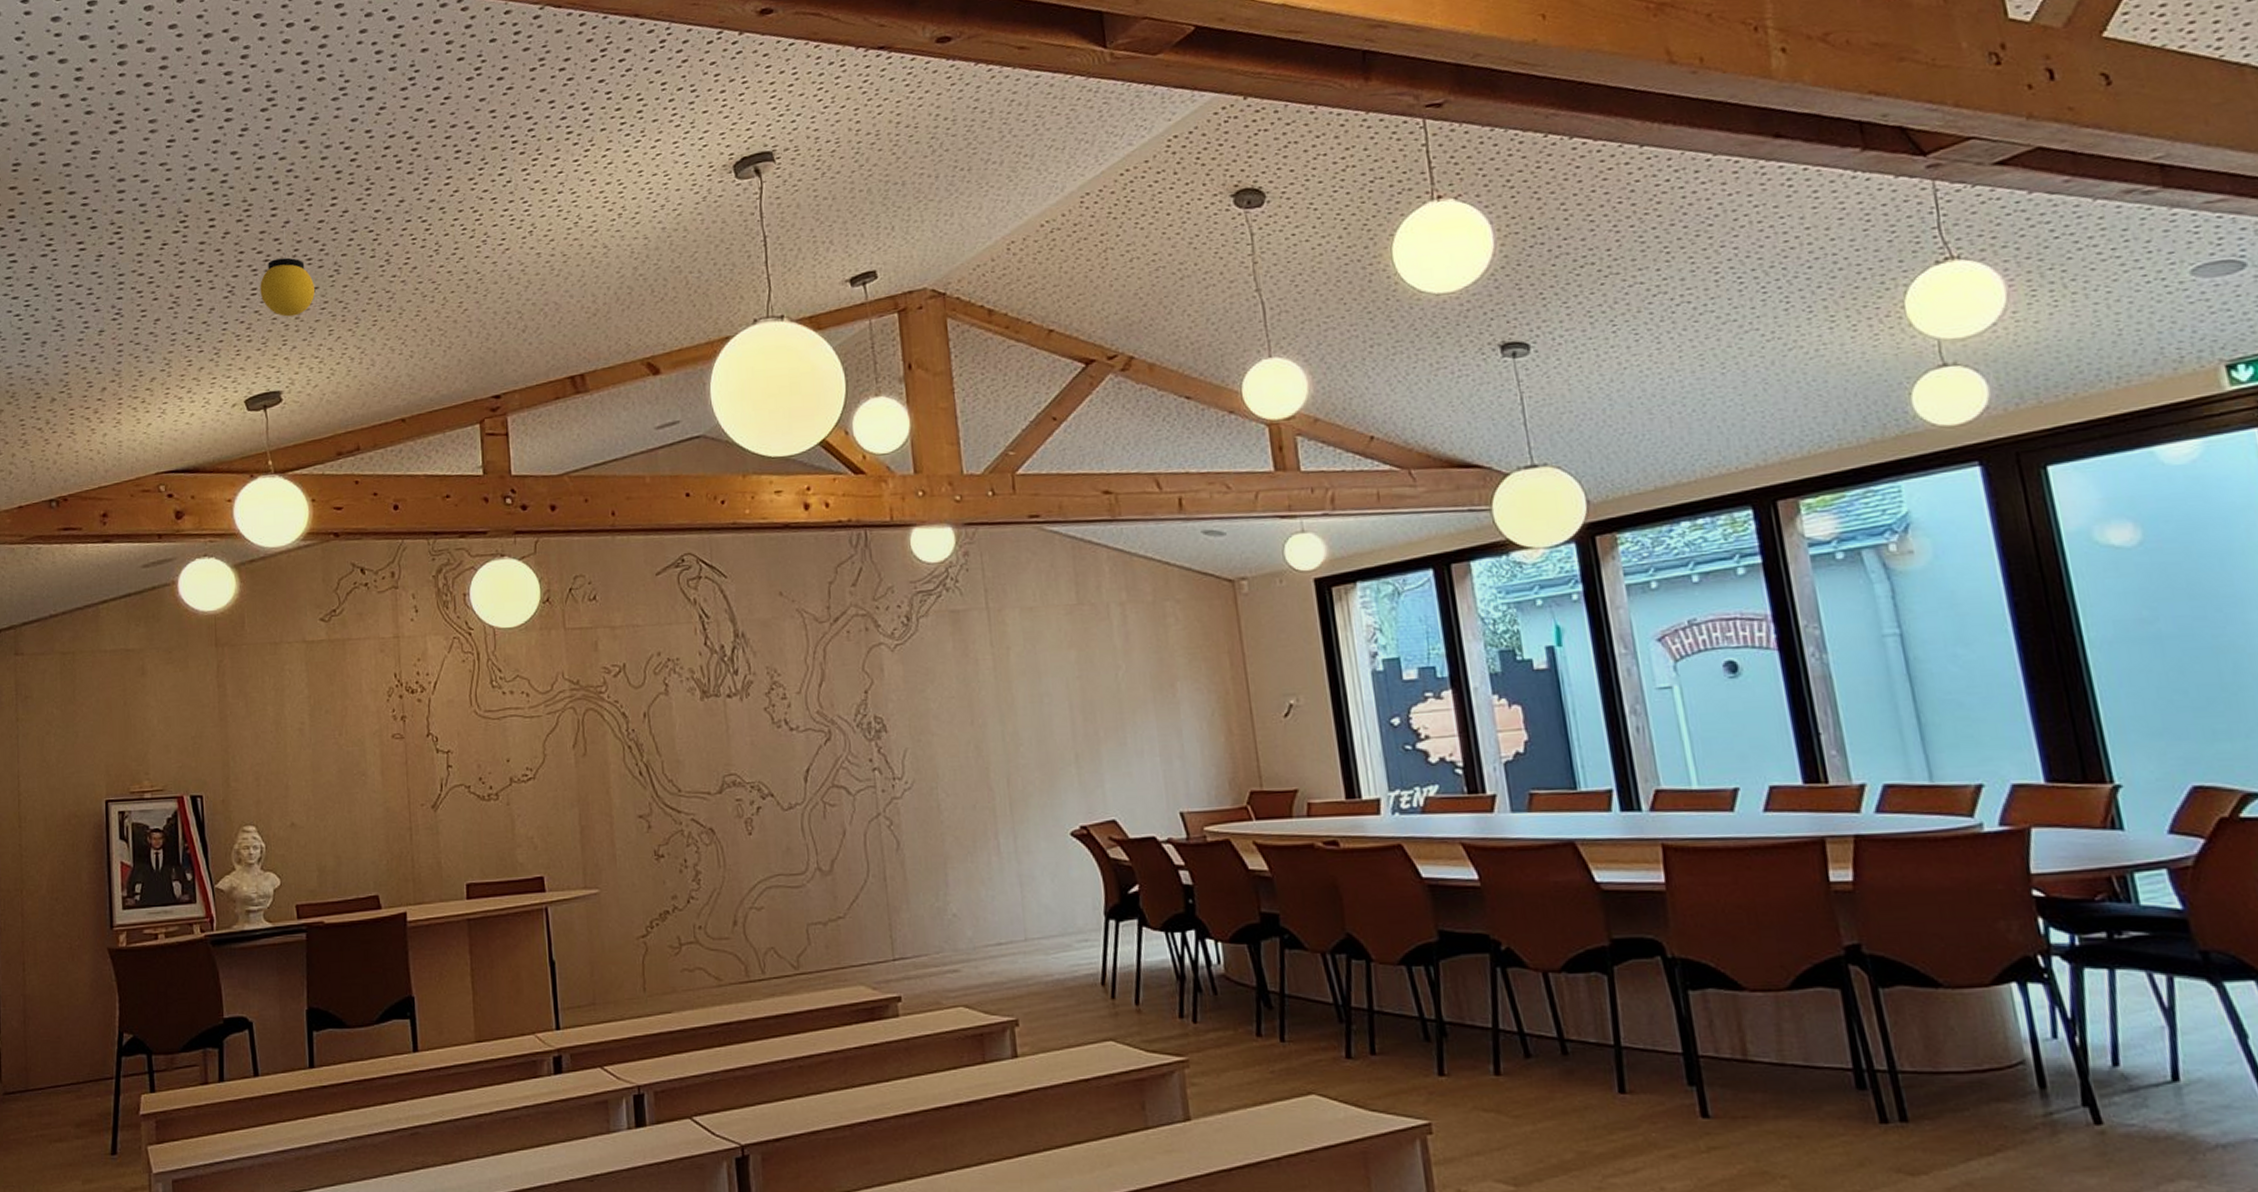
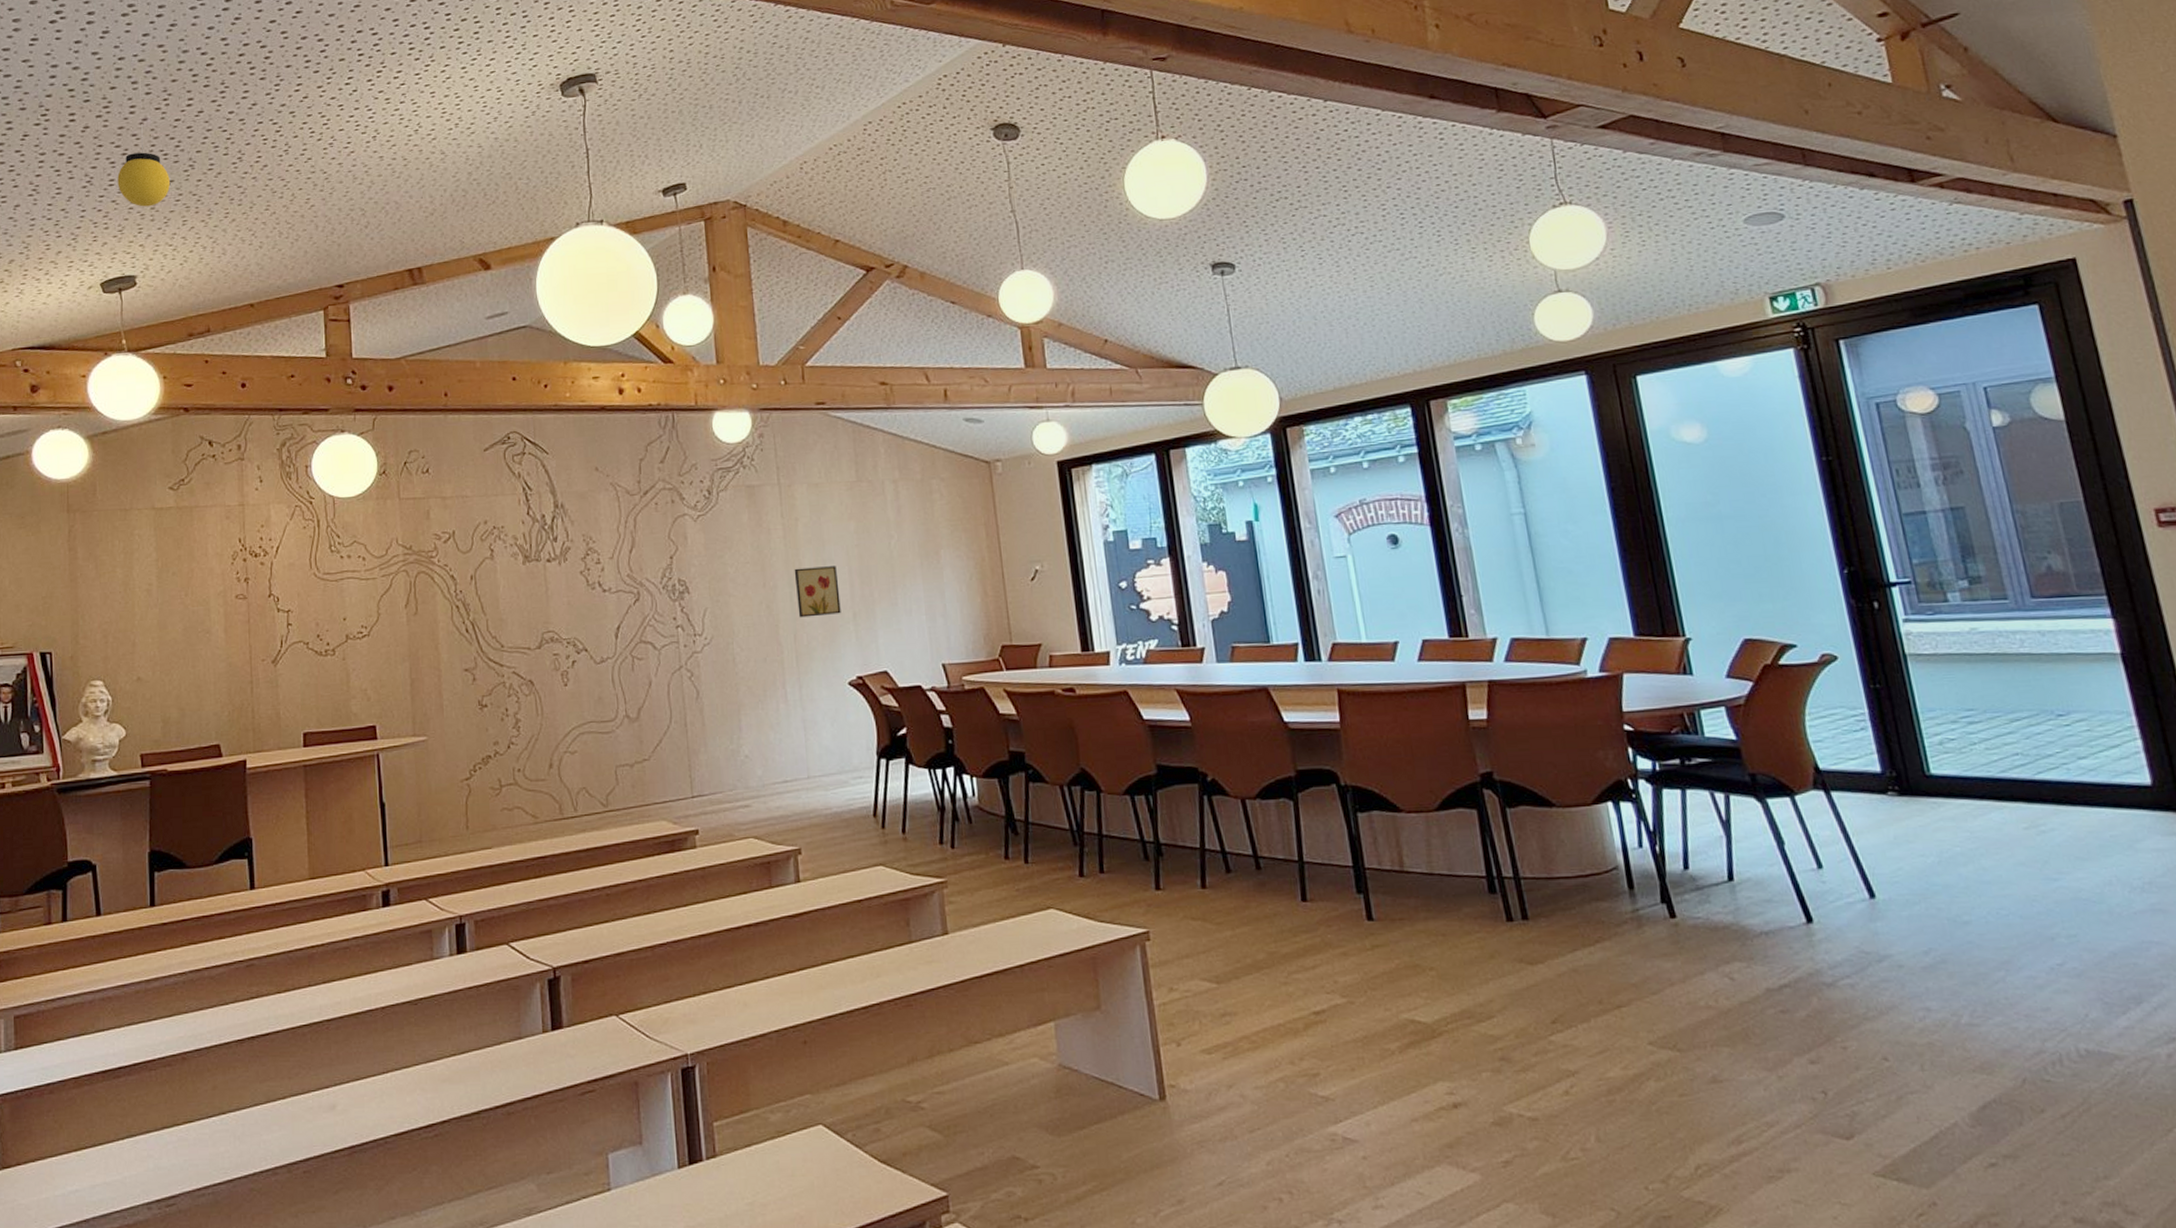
wall art: none [1006,701,1061,759] -> present [794,566,841,618]

